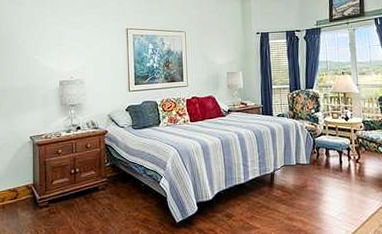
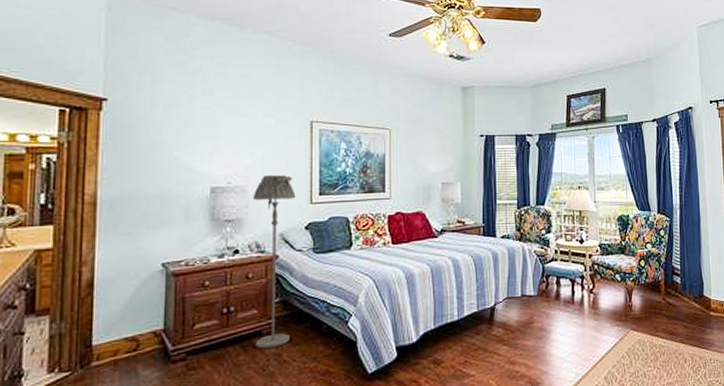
floor lamp: none [89,70,118,201] -> present [253,175,296,349]

